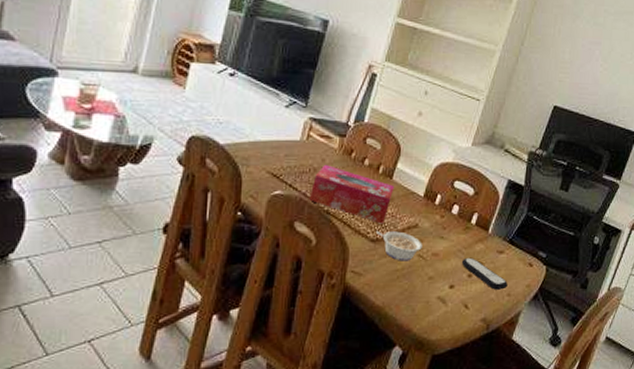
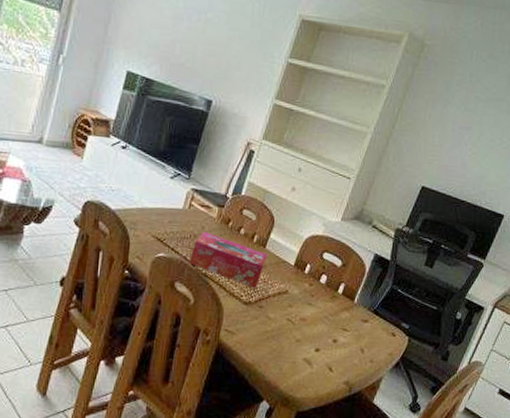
legume: present [376,230,422,261] -> none [249,294,291,324]
remote control: present [461,257,508,290] -> none [327,324,371,356]

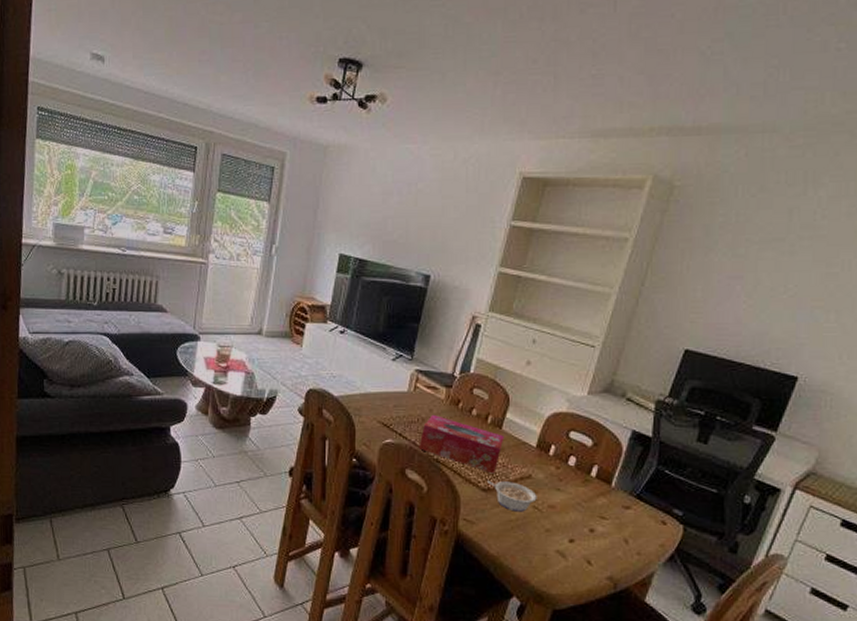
legume: none [249,294,291,324] -> present [488,480,537,512]

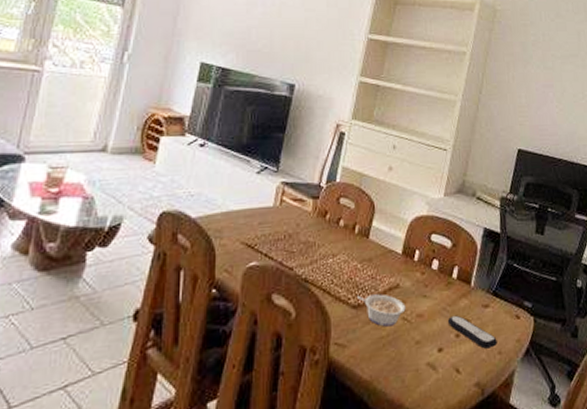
tissue box: present [419,415,505,474] -> none [286,230,372,288]
remote control: none [581,511,637,548] -> present [447,315,497,349]

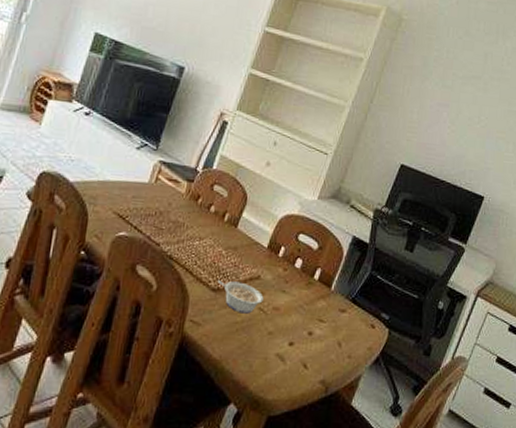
remote control: present [447,315,497,349] -> none [302,314,349,351]

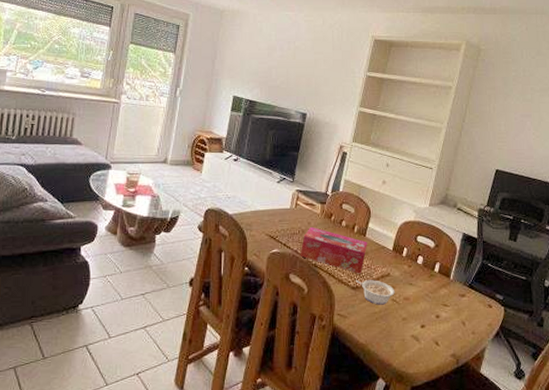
tissue box: none [153,209,239,274] -> present [300,227,368,274]

